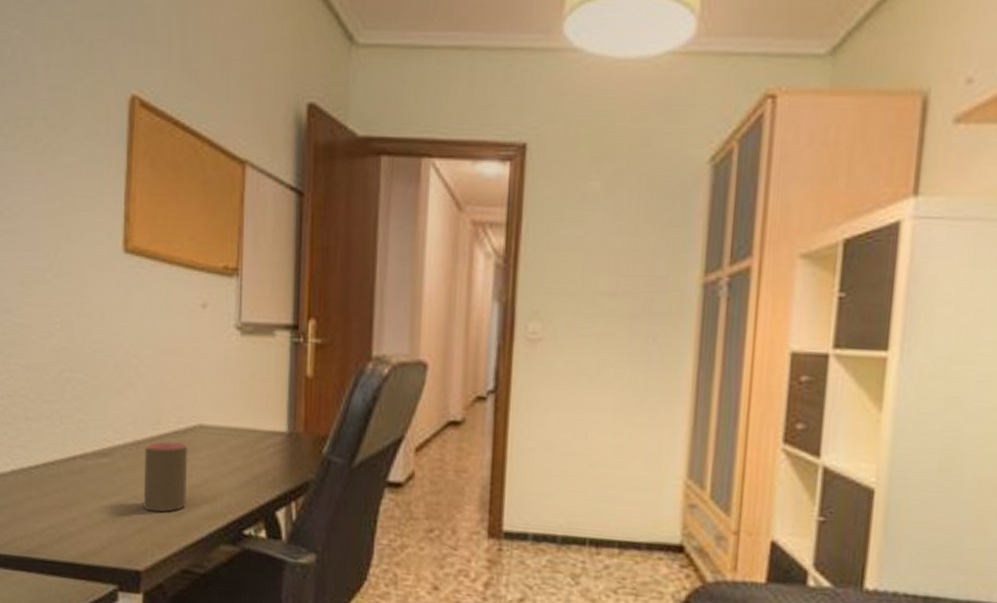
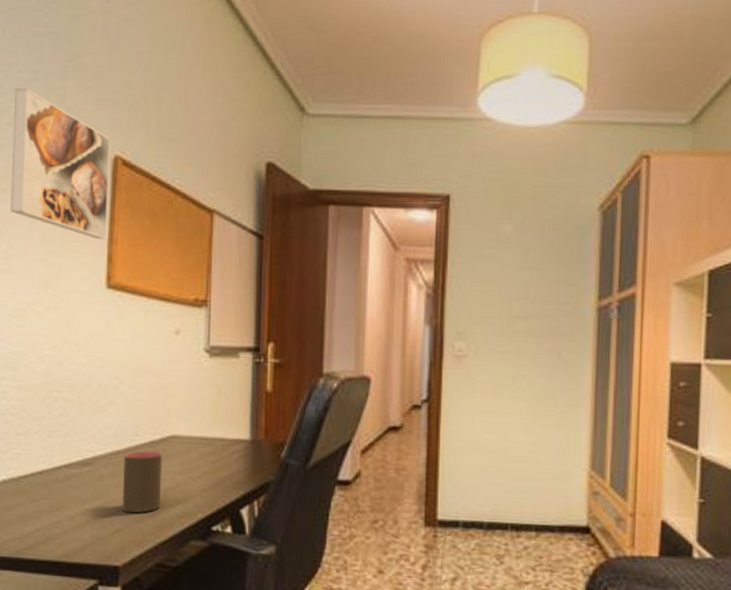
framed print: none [14,13,126,195] -> present [10,87,110,240]

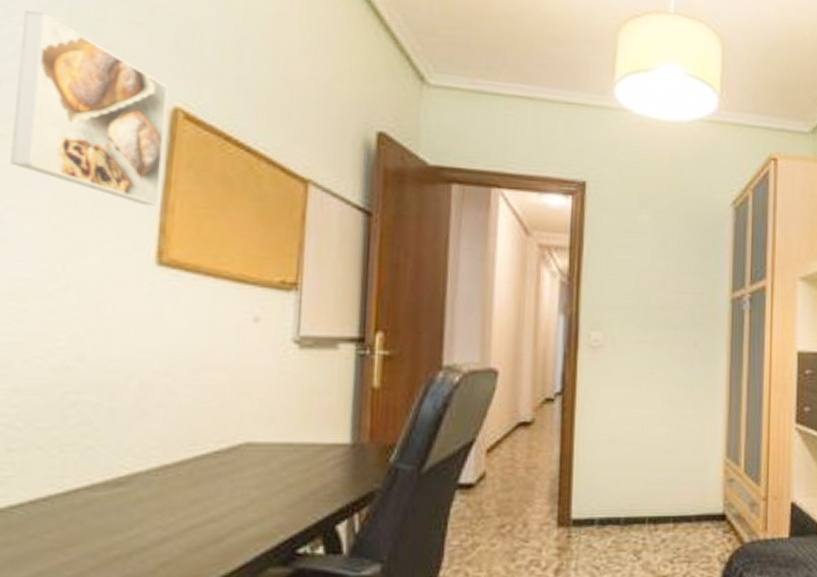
cup: present [122,450,163,514] -> none [170,462,232,542]

